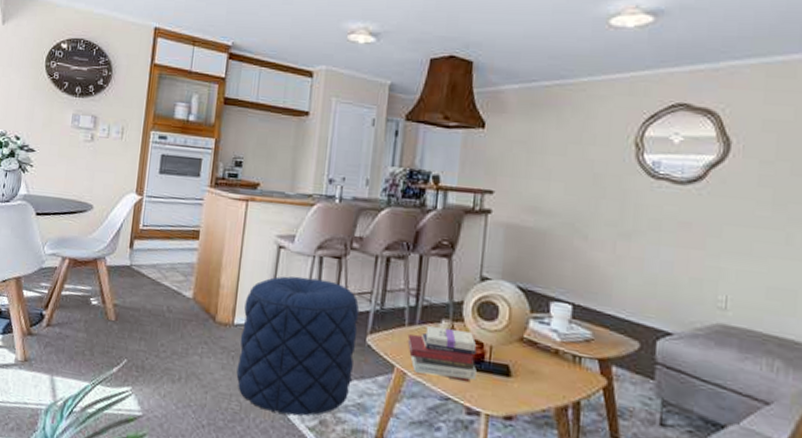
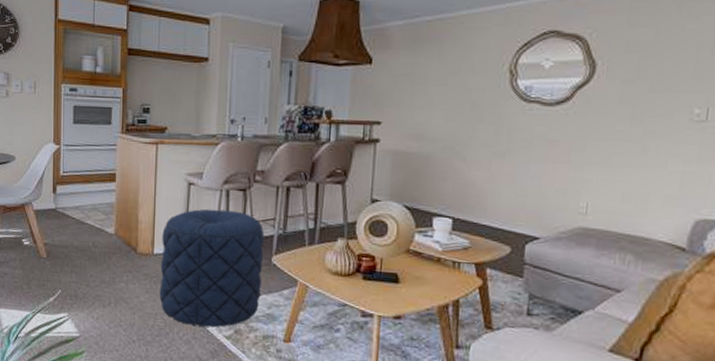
books: present [407,326,477,381] -> none [308,245,369,289]

